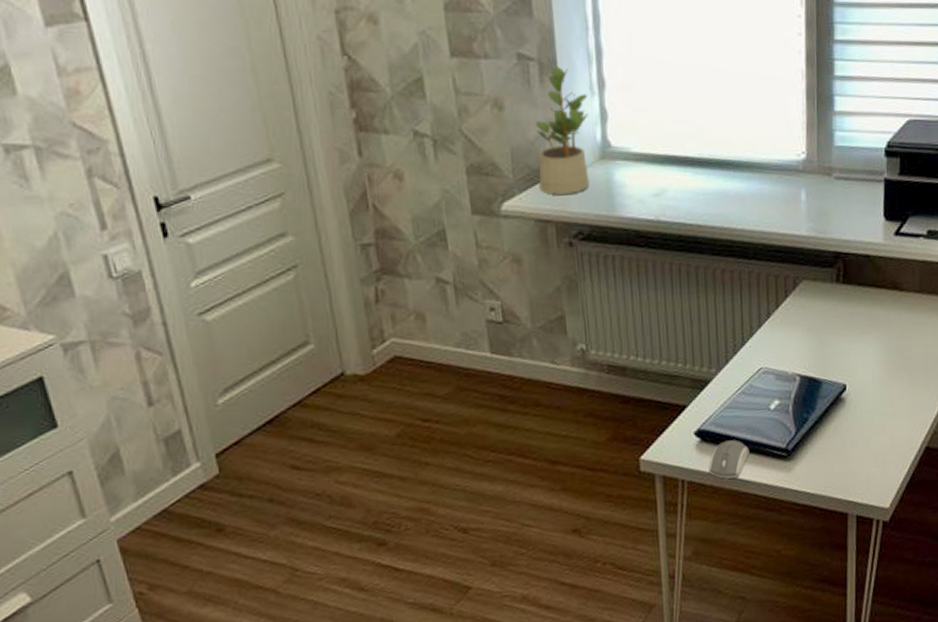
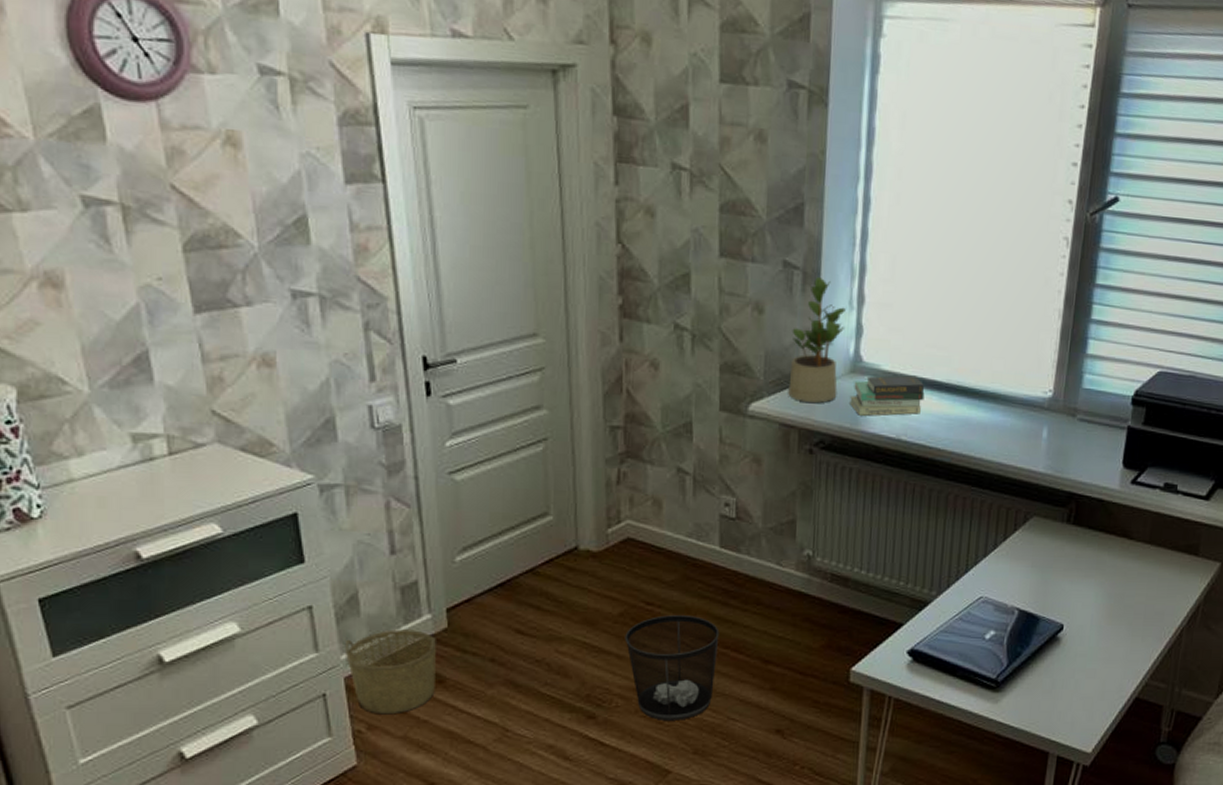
basket: none [112,480,215,573] -> present [344,629,438,715]
waste bin: none [405,426,504,537] -> present [624,615,720,721]
books: none [603,154,678,201] -> present [850,375,925,416]
computer mouse: present [709,440,750,479] -> none [917,664,959,701]

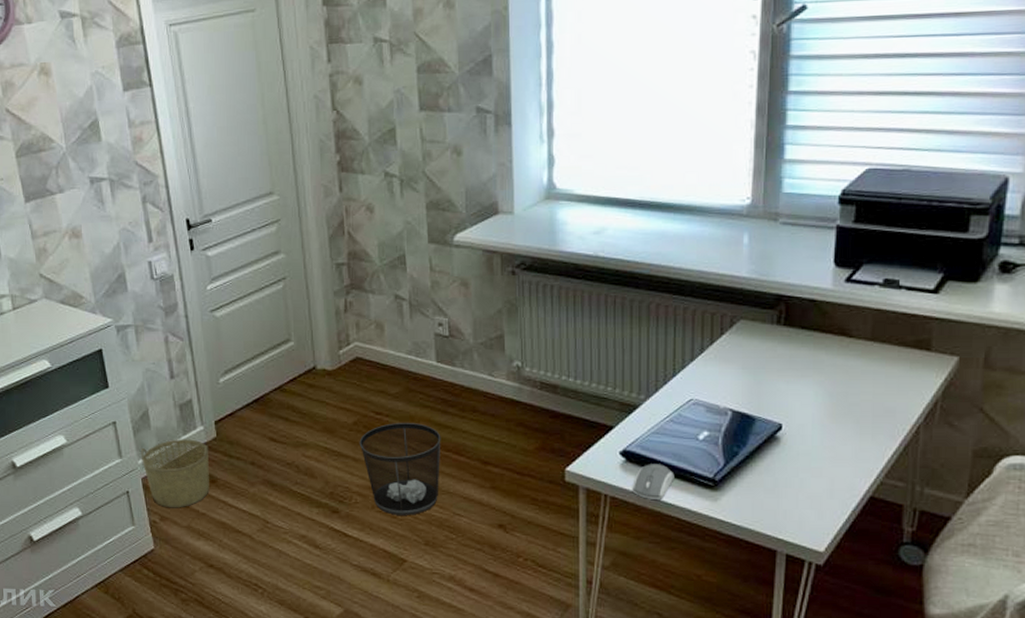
potted plant: present [788,277,846,403] -> none [488,118,537,229]
books: present [850,375,925,416] -> none [547,196,619,237]
computer mouse: none [917,664,959,701] -> present [632,464,675,499]

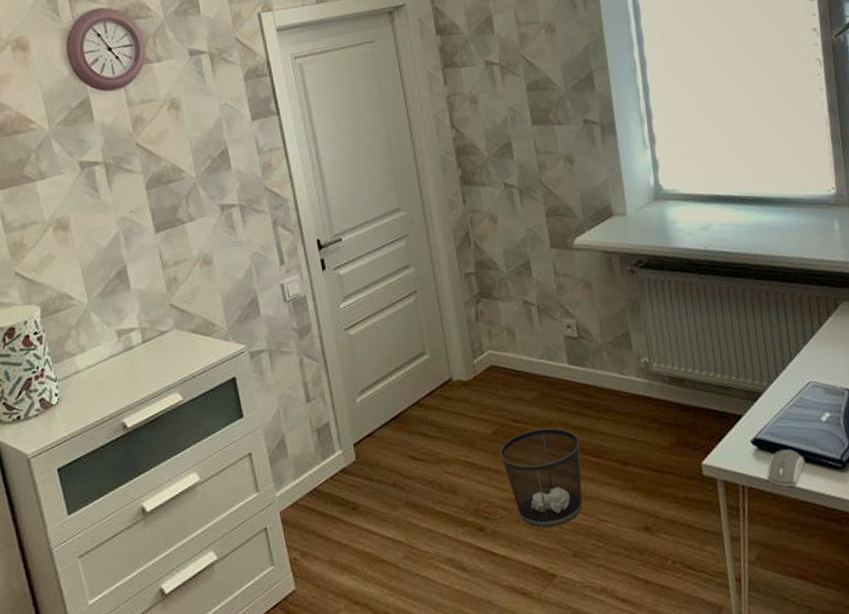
basket: present [140,439,210,508] -> none [278,465,351,542]

